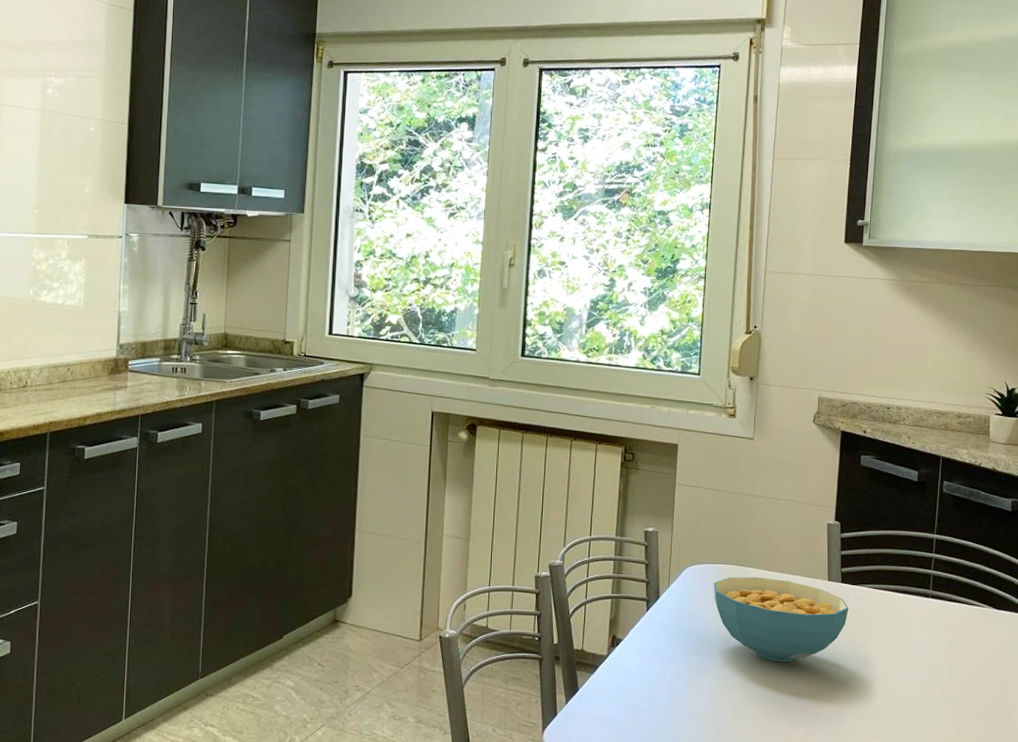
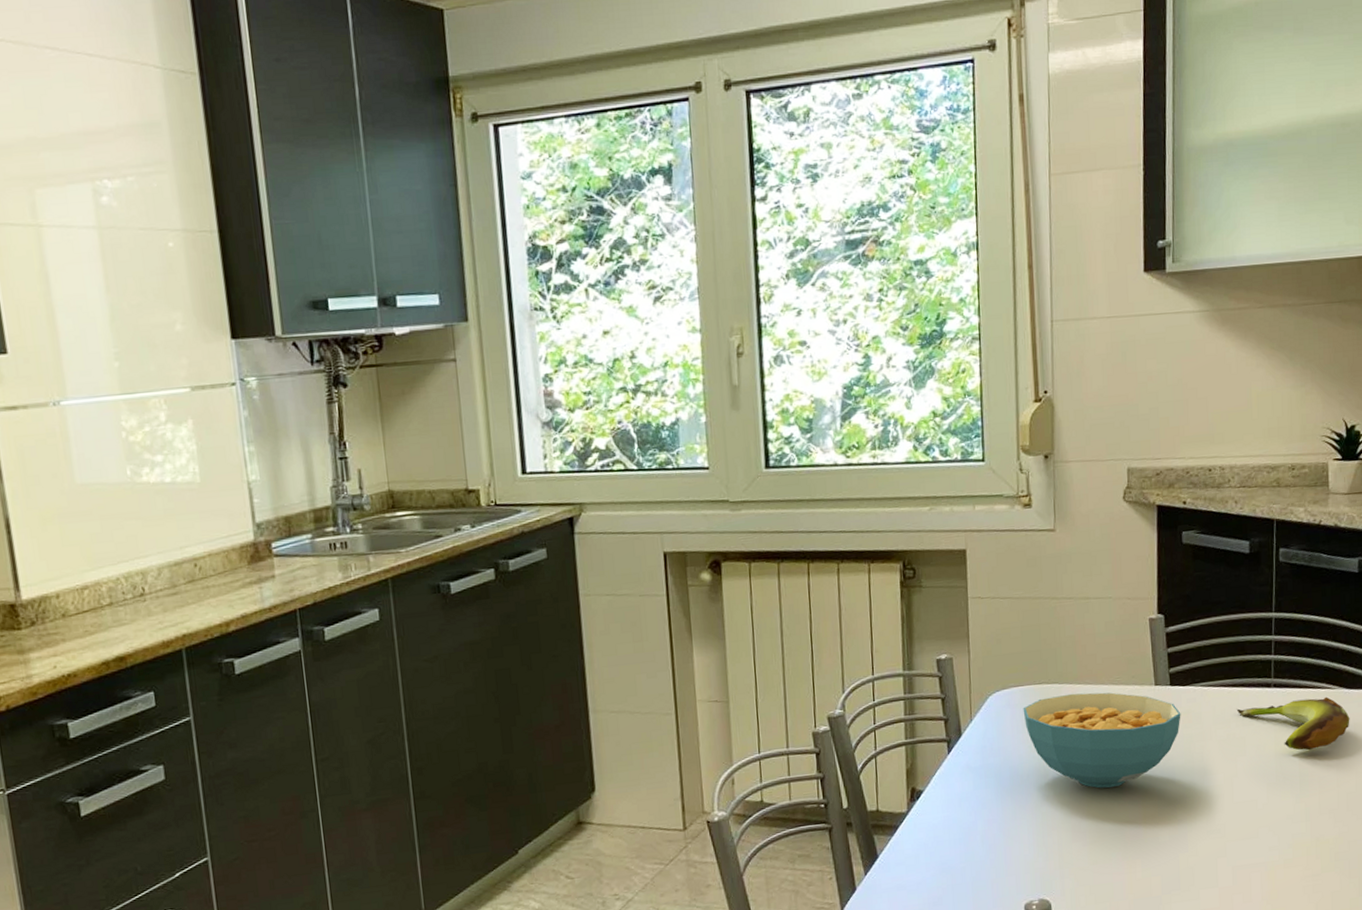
banana: none [897,611,997,658] -> present [1236,696,1350,751]

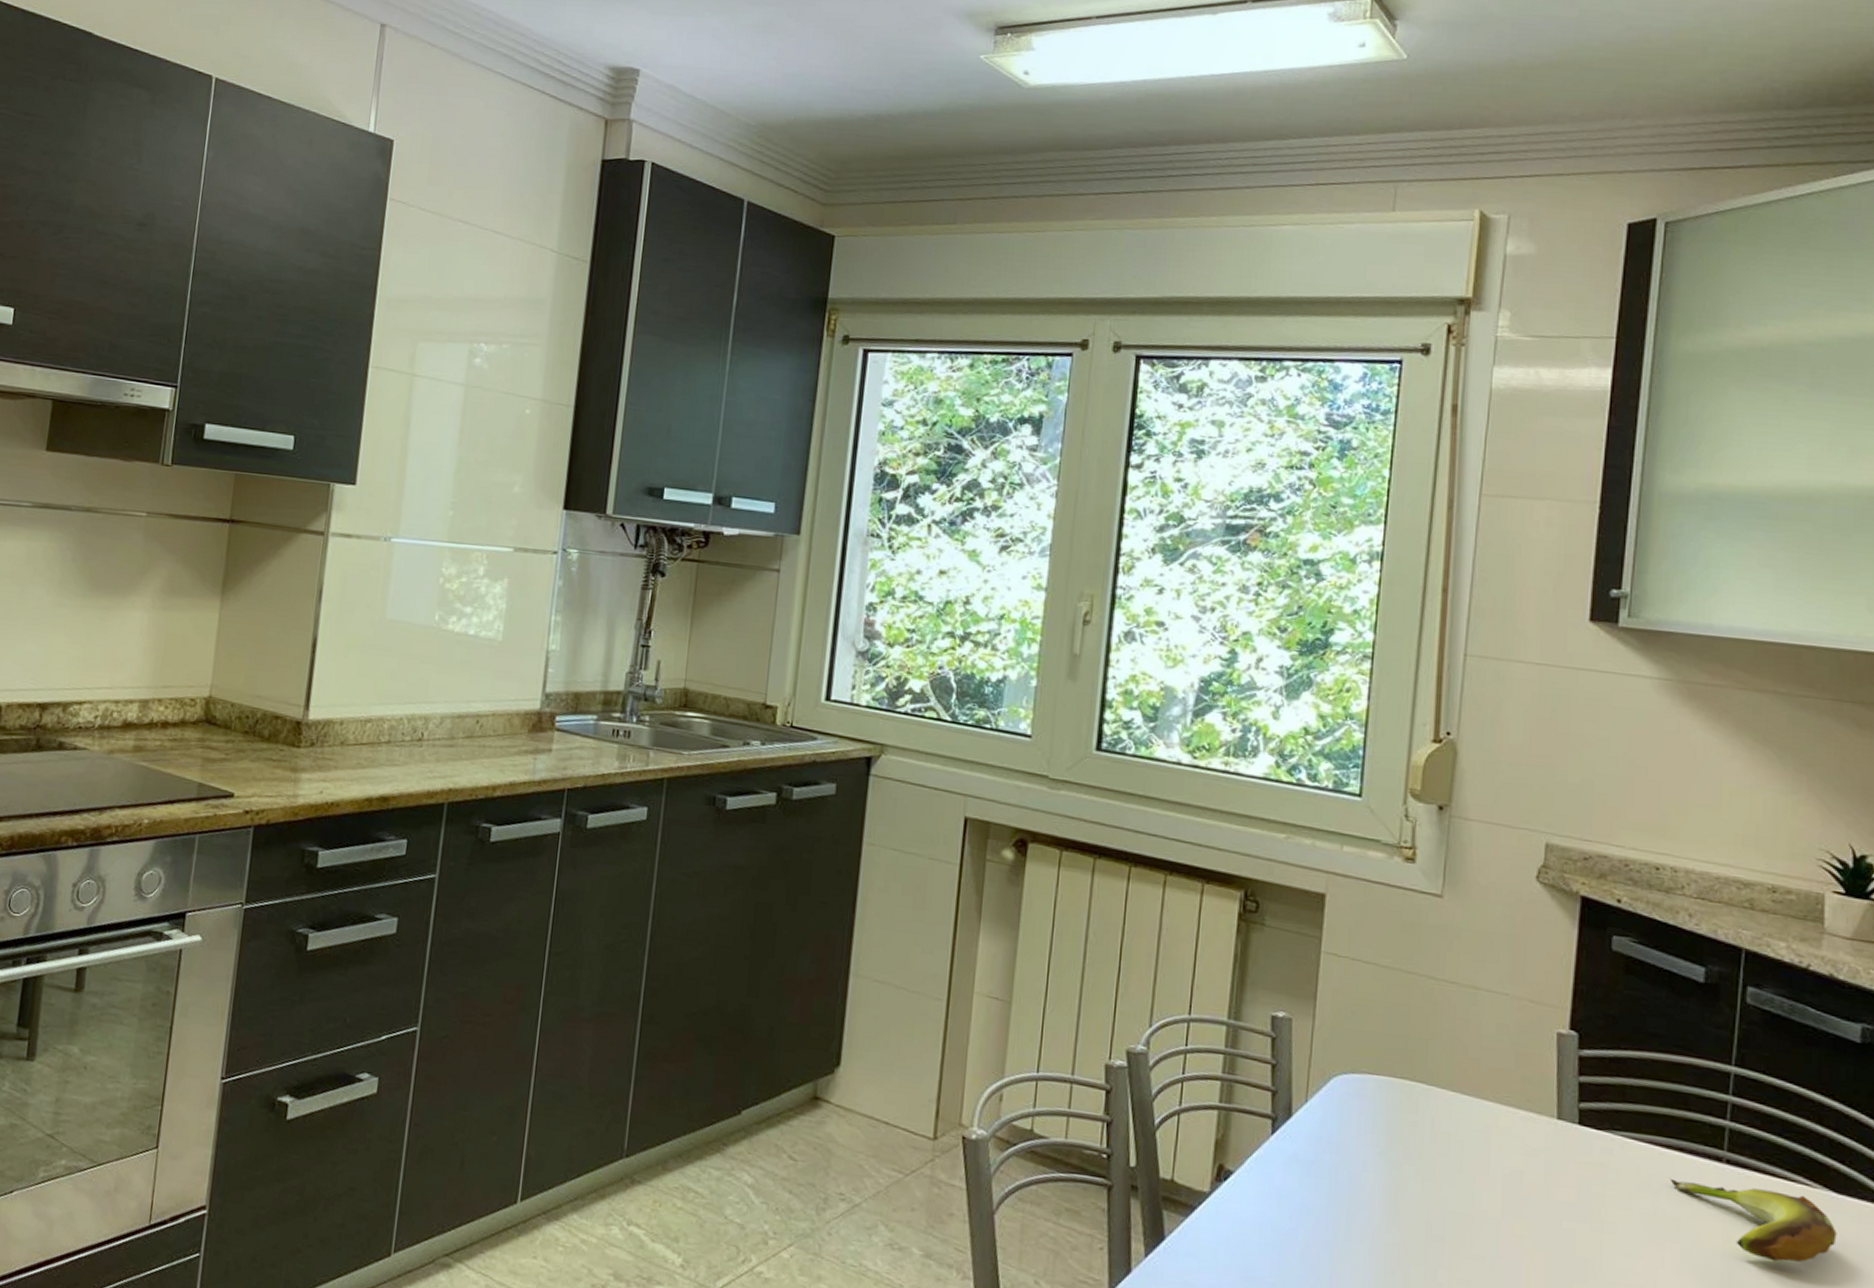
cereal bowl: present [1023,692,1181,789] -> none [1375,1097,1591,1236]

